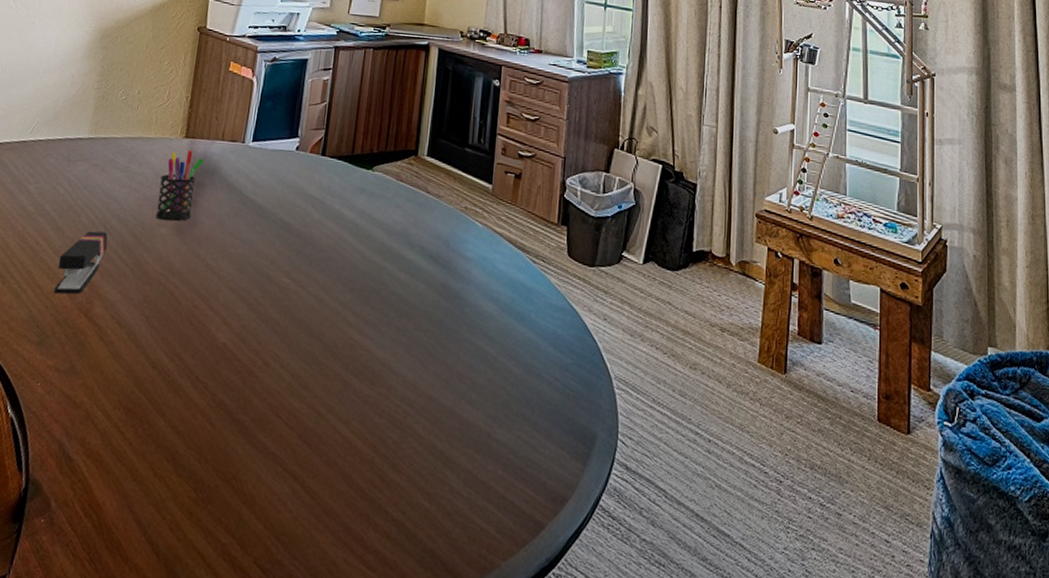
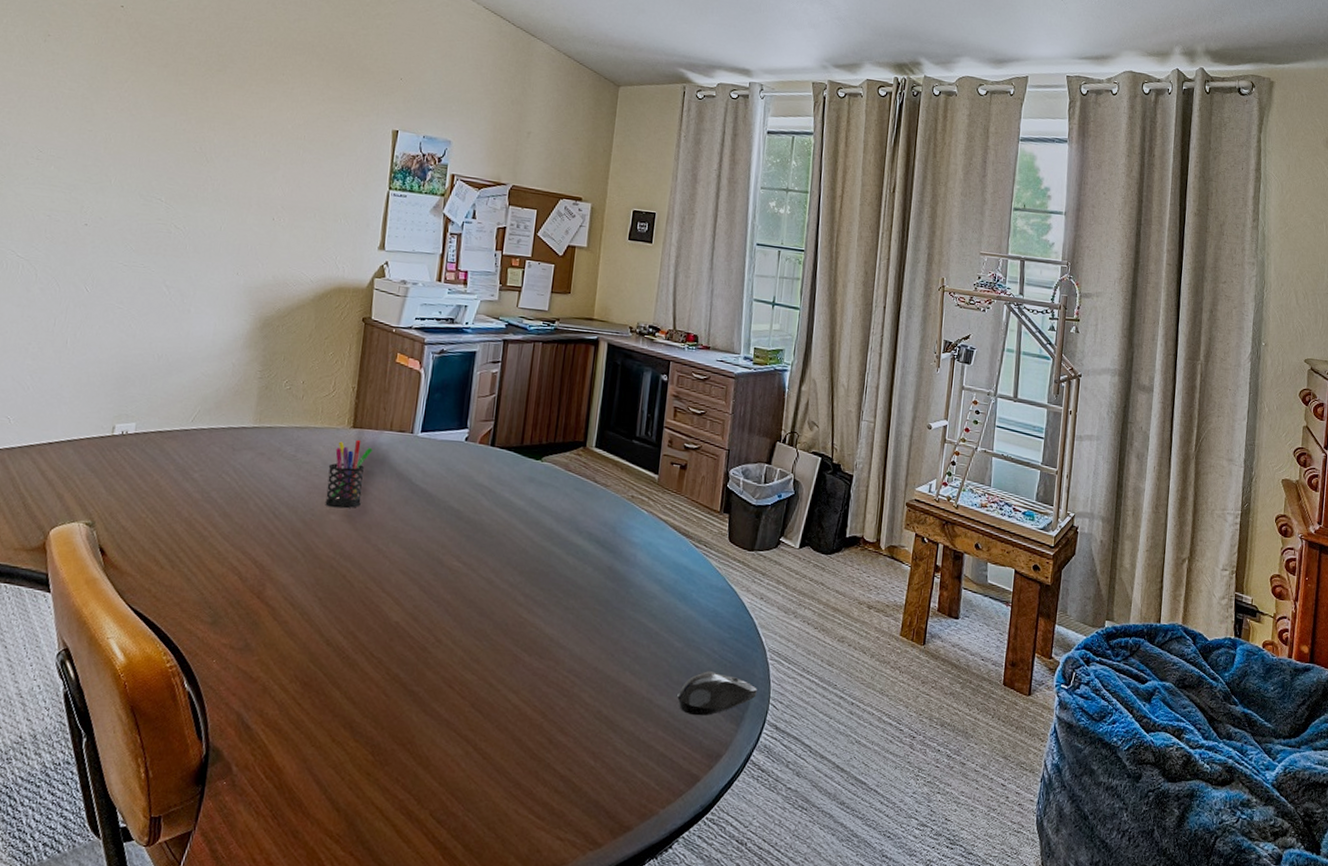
stapler: present [53,231,108,295] -> none [224,517,278,578]
computer mouse: none [517,401,604,453] -> present [677,671,757,716]

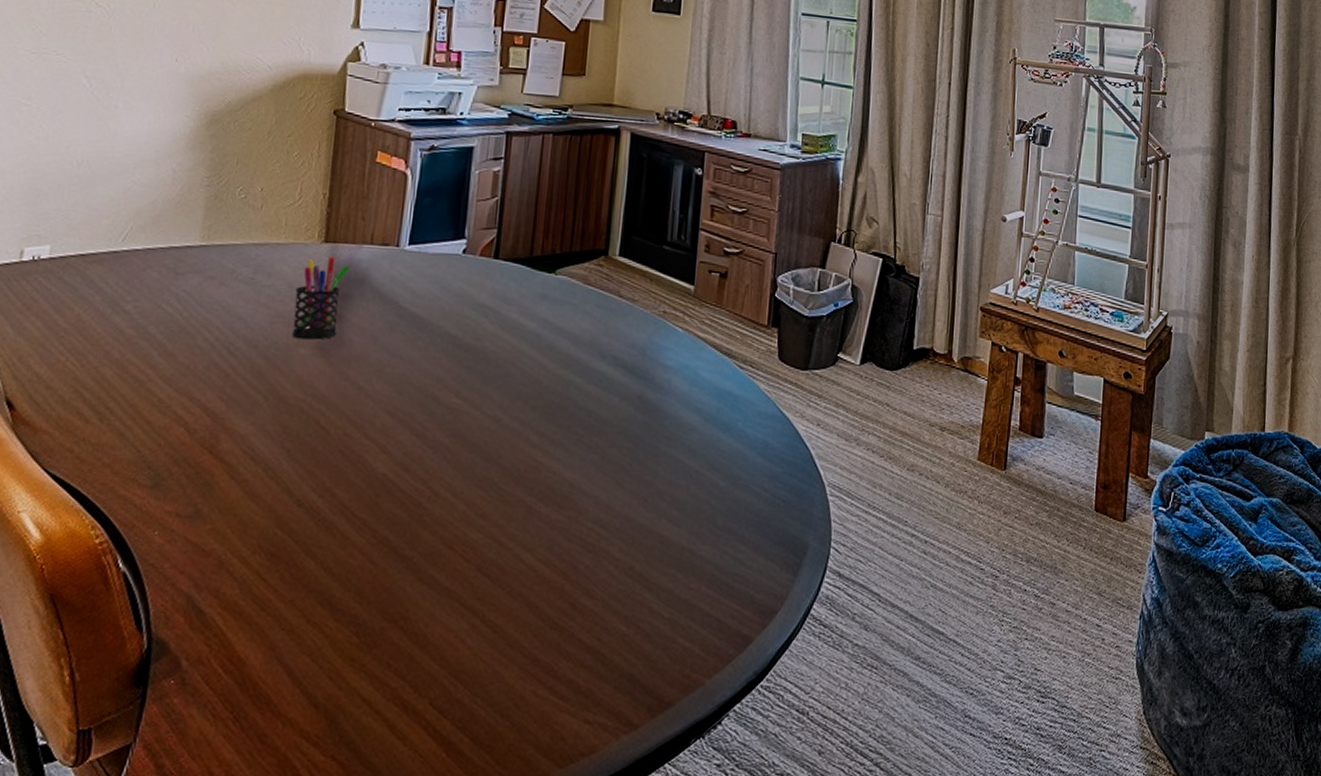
computer mouse: present [677,671,757,716] -> none [723,513,816,567]

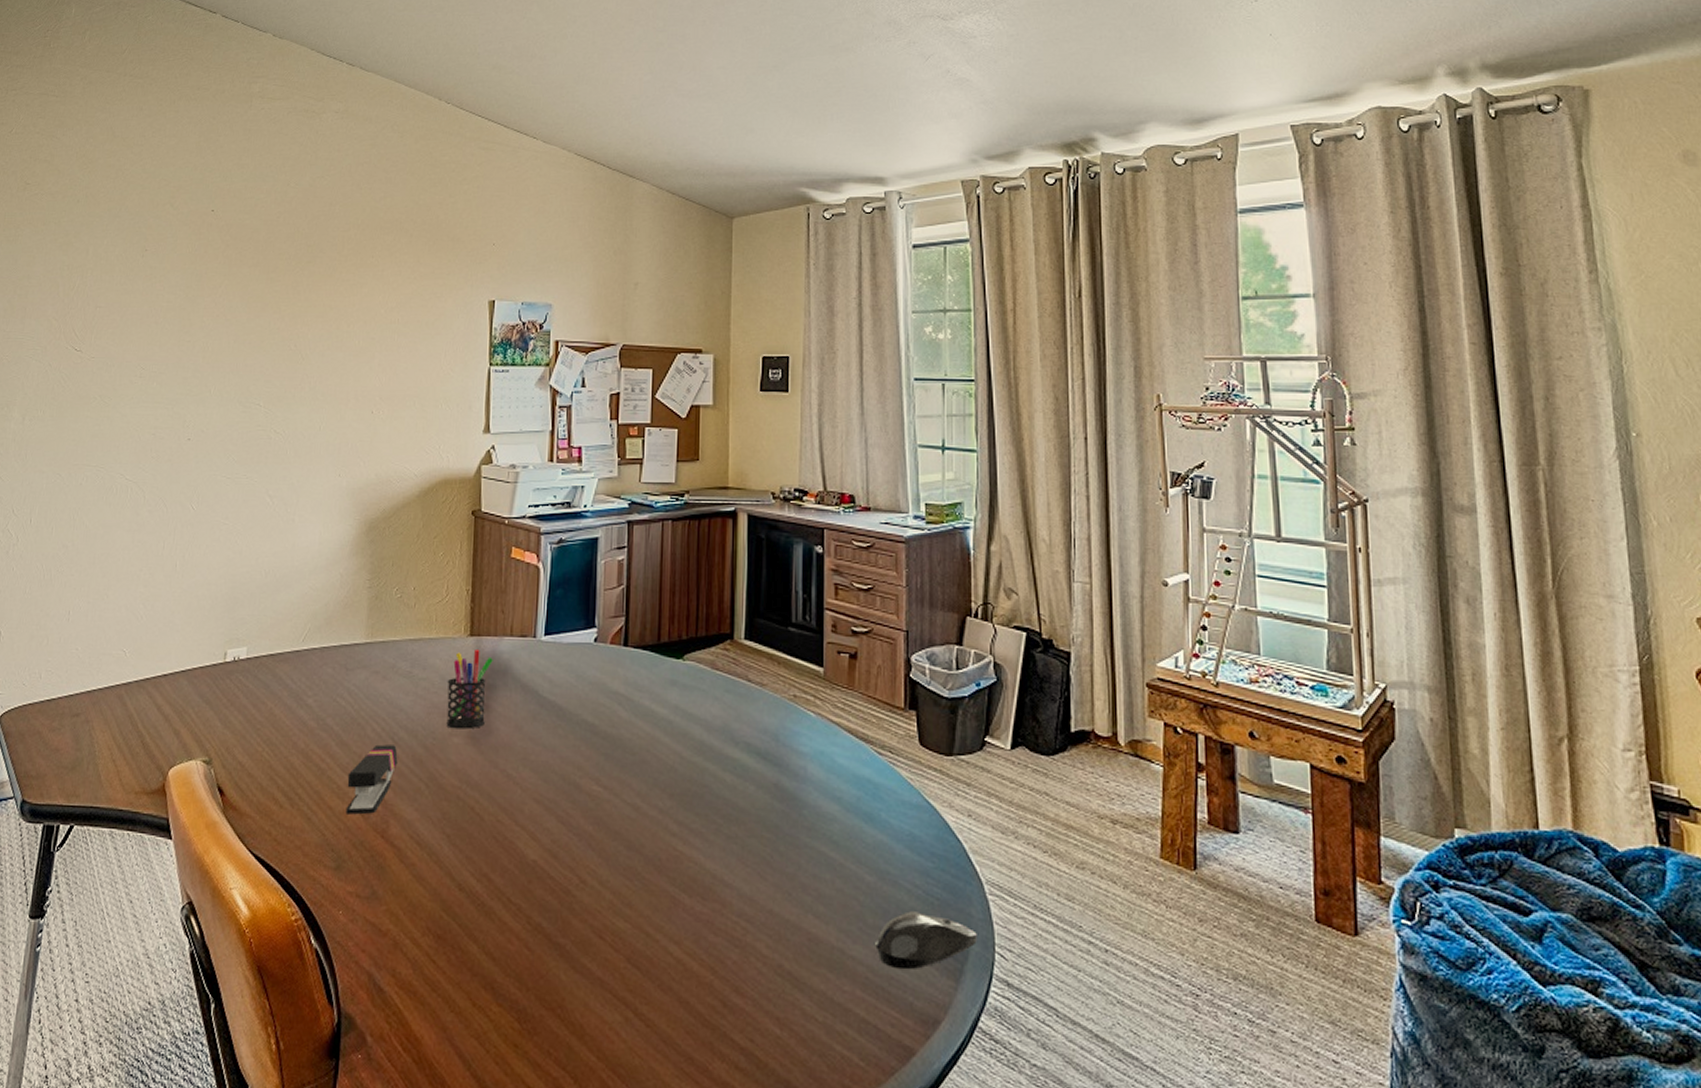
stapler: none [167,355,233,430] -> present [345,744,398,815]
computer mouse: none [723,513,816,567] -> present [875,911,977,970]

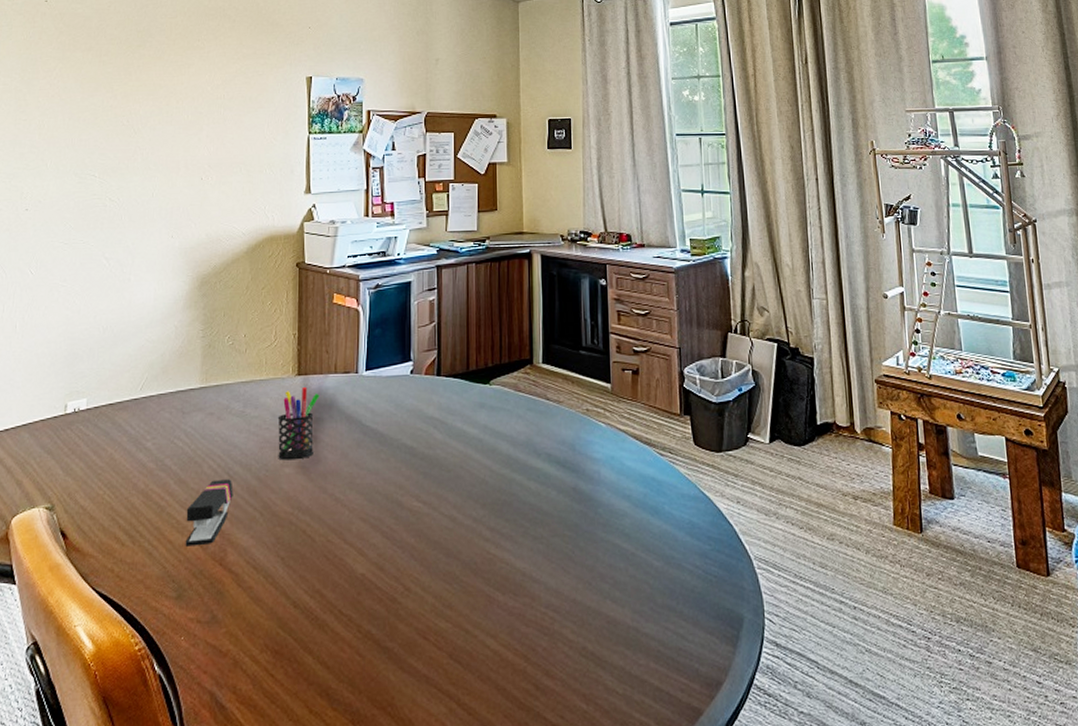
computer mouse: present [875,911,977,970] -> none [665,589,749,641]

